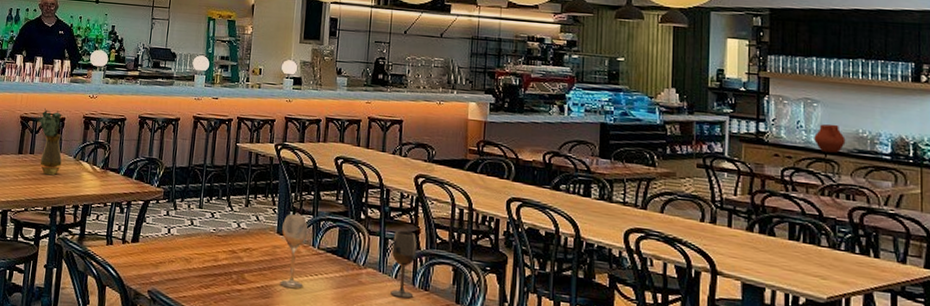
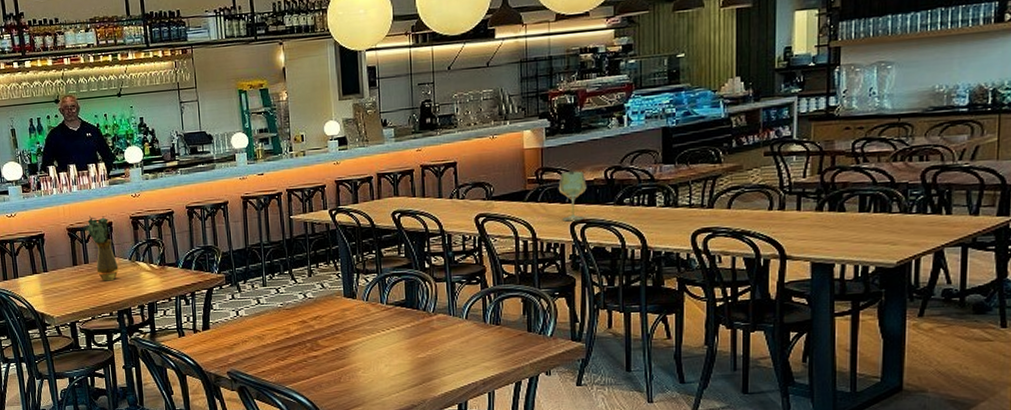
wineglass: present [280,214,309,289] -> none [348,275,377,346]
wine glass: present [390,230,417,299] -> none [459,271,486,336]
wine glass: none [497,148,526,199] -> present [558,171,587,222]
jug: present [814,123,846,154] -> none [887,84,921,117]

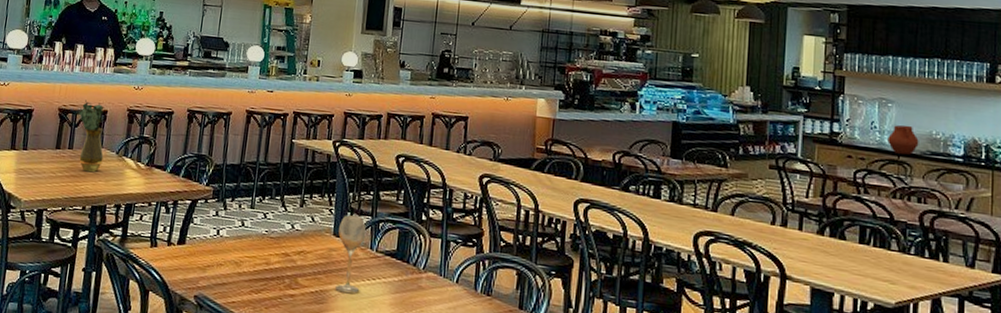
wineglass: none [348,275,377,346] -> present [335,215,367,294]
wine glass: present [558,171,587,222] -> none [565,147,595,200]
jug: none [887,84,921,117] -> present [887,124,919,156]

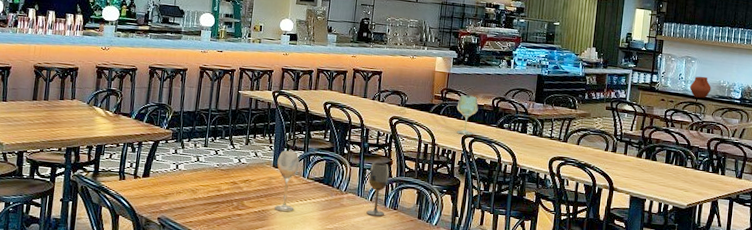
vase: present [78,100,104,172] -> none [52,58,76,120]
wine glass: none [451,232,480,304] -> present [366,162,390,217]
wine glass: none [565,147,595,200] -> present [456,95,479,135]

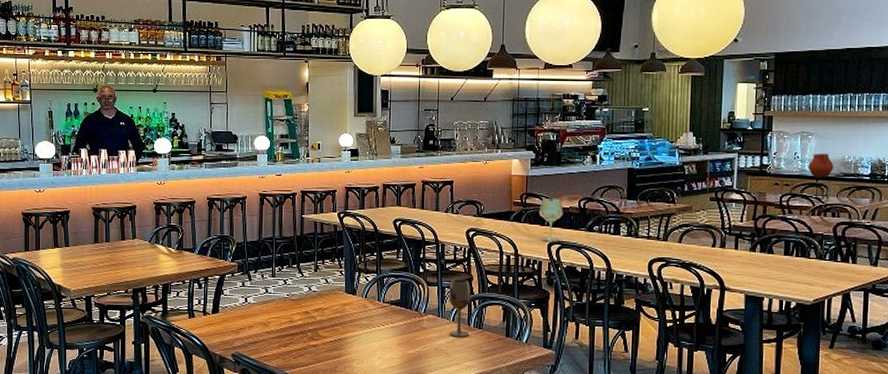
wineglass: present [274,150,300,212] -> none [350,274,373,339]

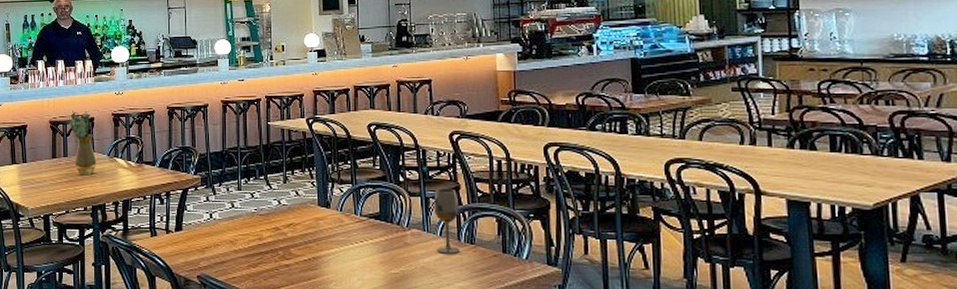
vase: none [110,198,138,260] -> present [68,110,96,176]
wine glass: present [539,198,563,242] -> none [531,95,559,144]
jug: present [808,153,834,179] -> none [848,31,881,62]

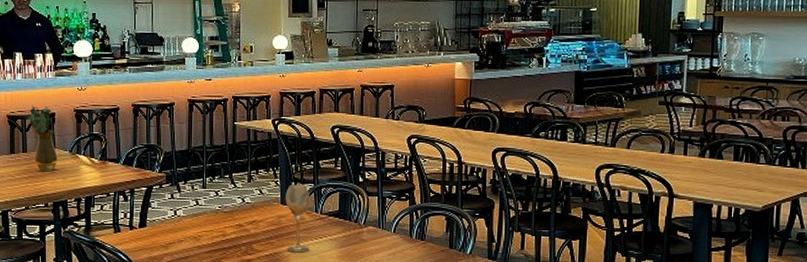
wineglass: none [323,185,350,258] -> present [285,185,310,253]
wine glass: present [433,188,460,254] -> none [389,188,413,249]

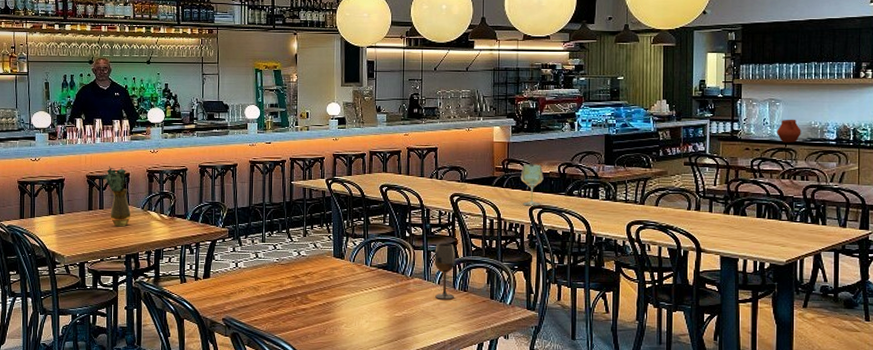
wineglass: present [285,185,310,253] -> none [338,239,361,303]
wine glass: none [389,188,413,249] -> present [433,243,456,300]
wine glass: none [483,103,509,149] -> present [520,164,544,206]
jug: none [758,55,785,82] -> present [777,119,801,144]

